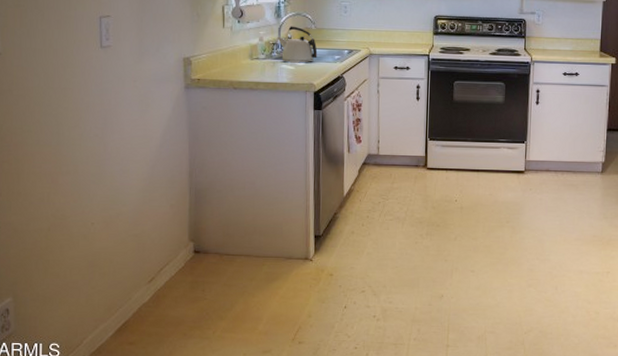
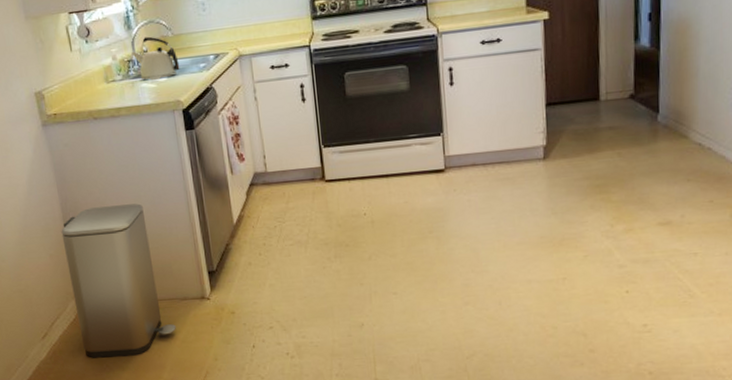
pedal bin: none [185,166,278,306] -> present [61,203,176,358]

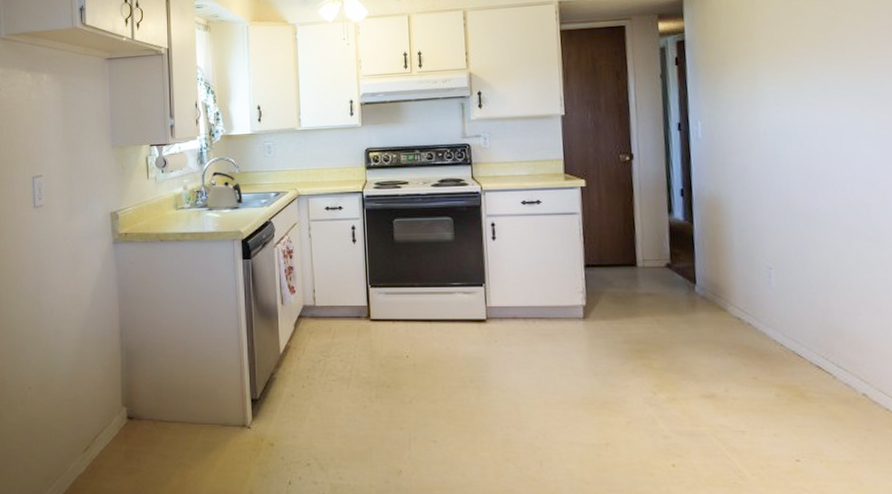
pedal bin: present [61,203,176,358] -> none [116,324,215,480]

